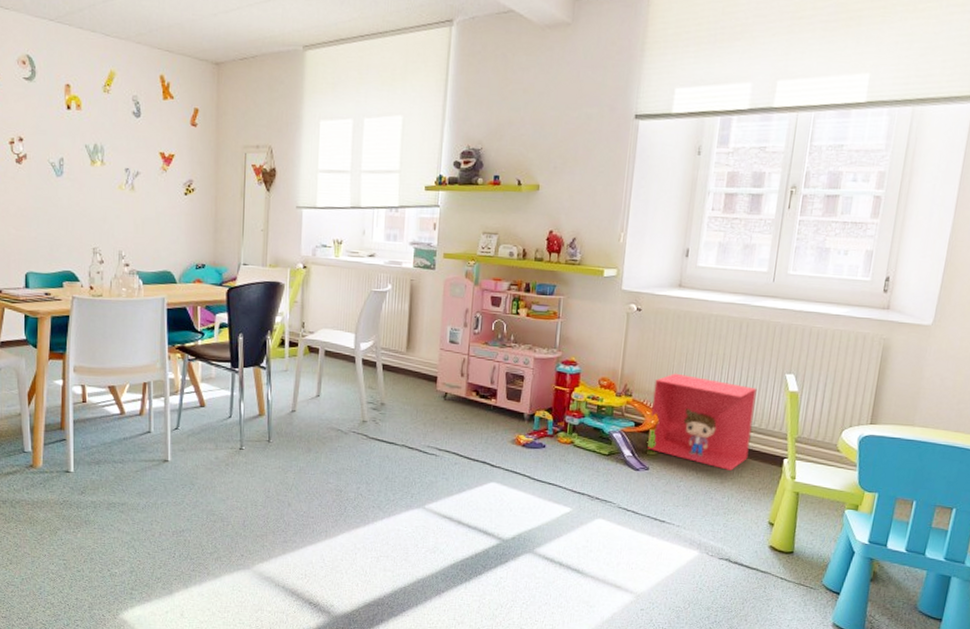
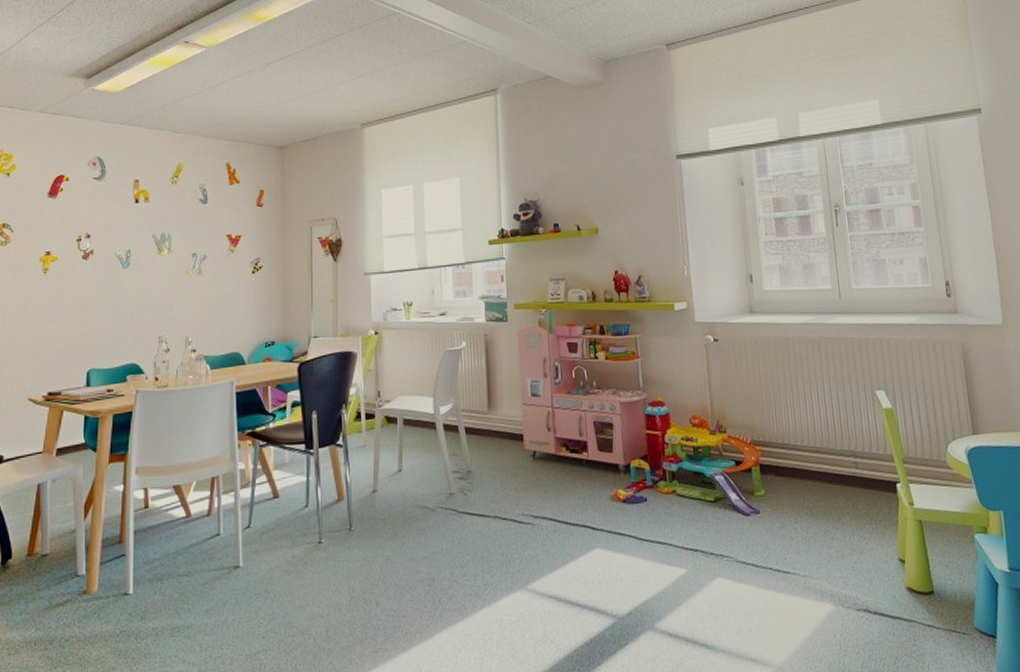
toy box: present [647,373,757,470] -> none [747,402,859,504]

